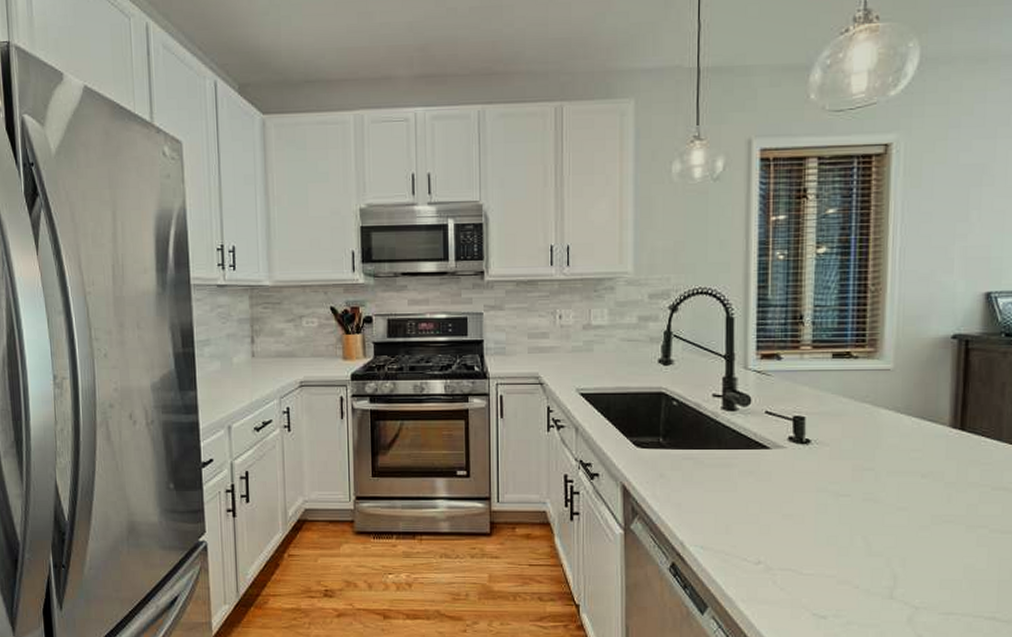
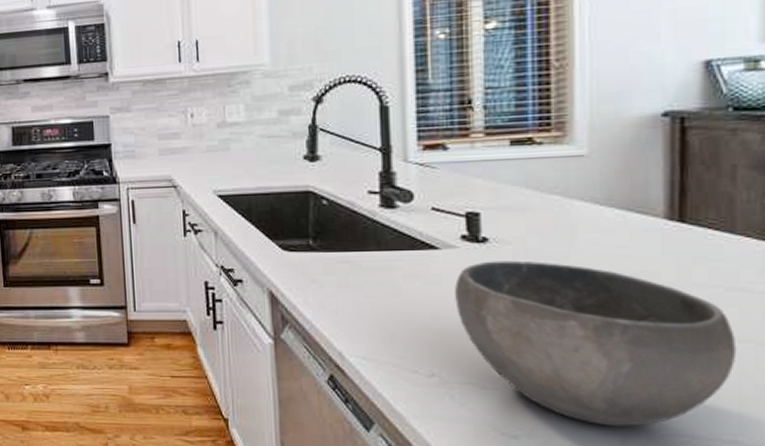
bowl: none [781,460,999,607] -> present [455,260,737,427]

